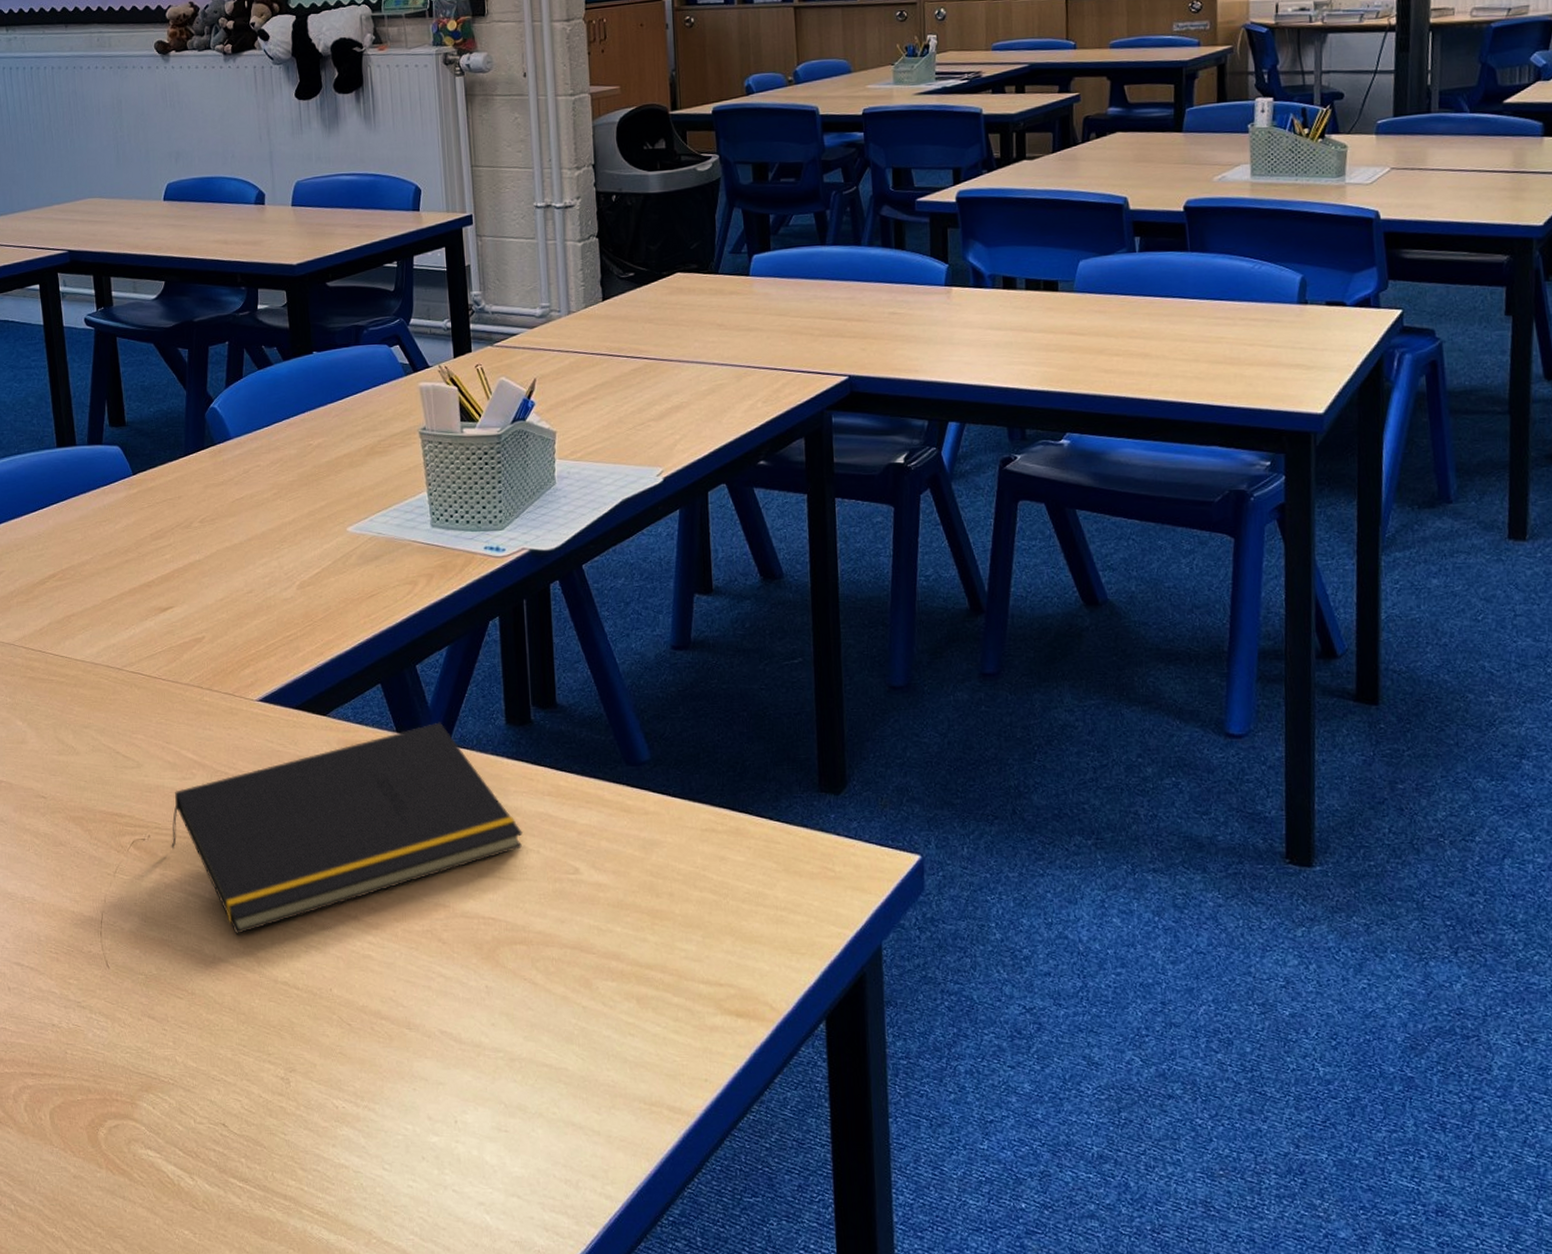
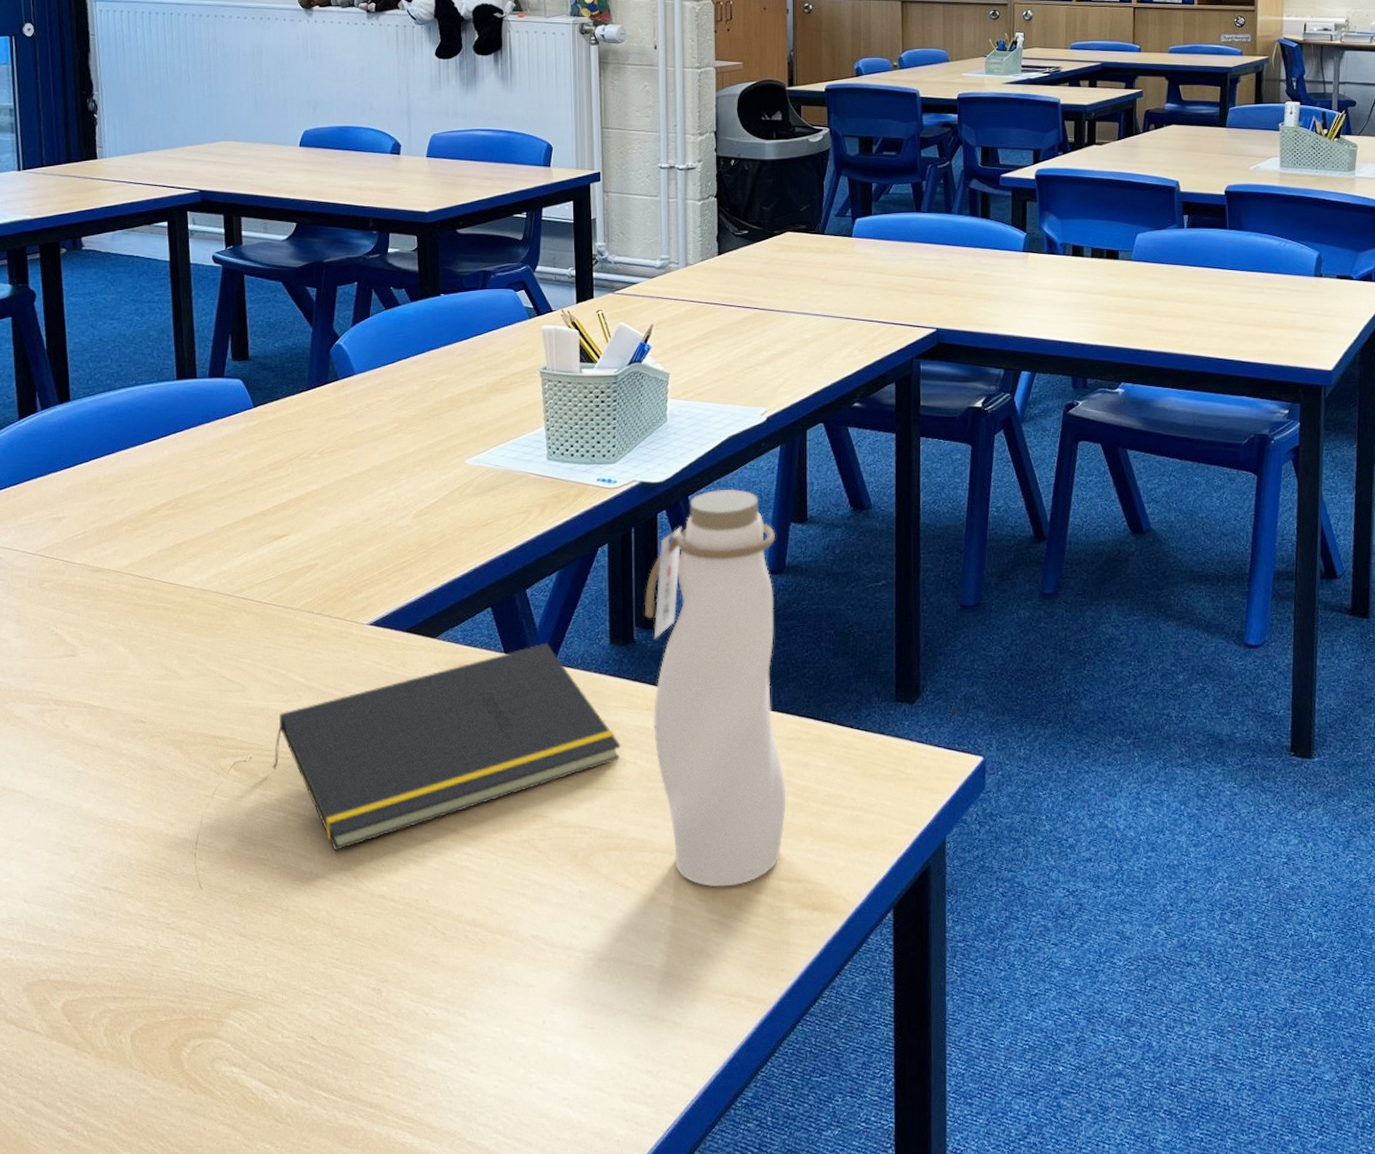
water bottle: none [540,556,703,988] -> present [644,488,787,887]

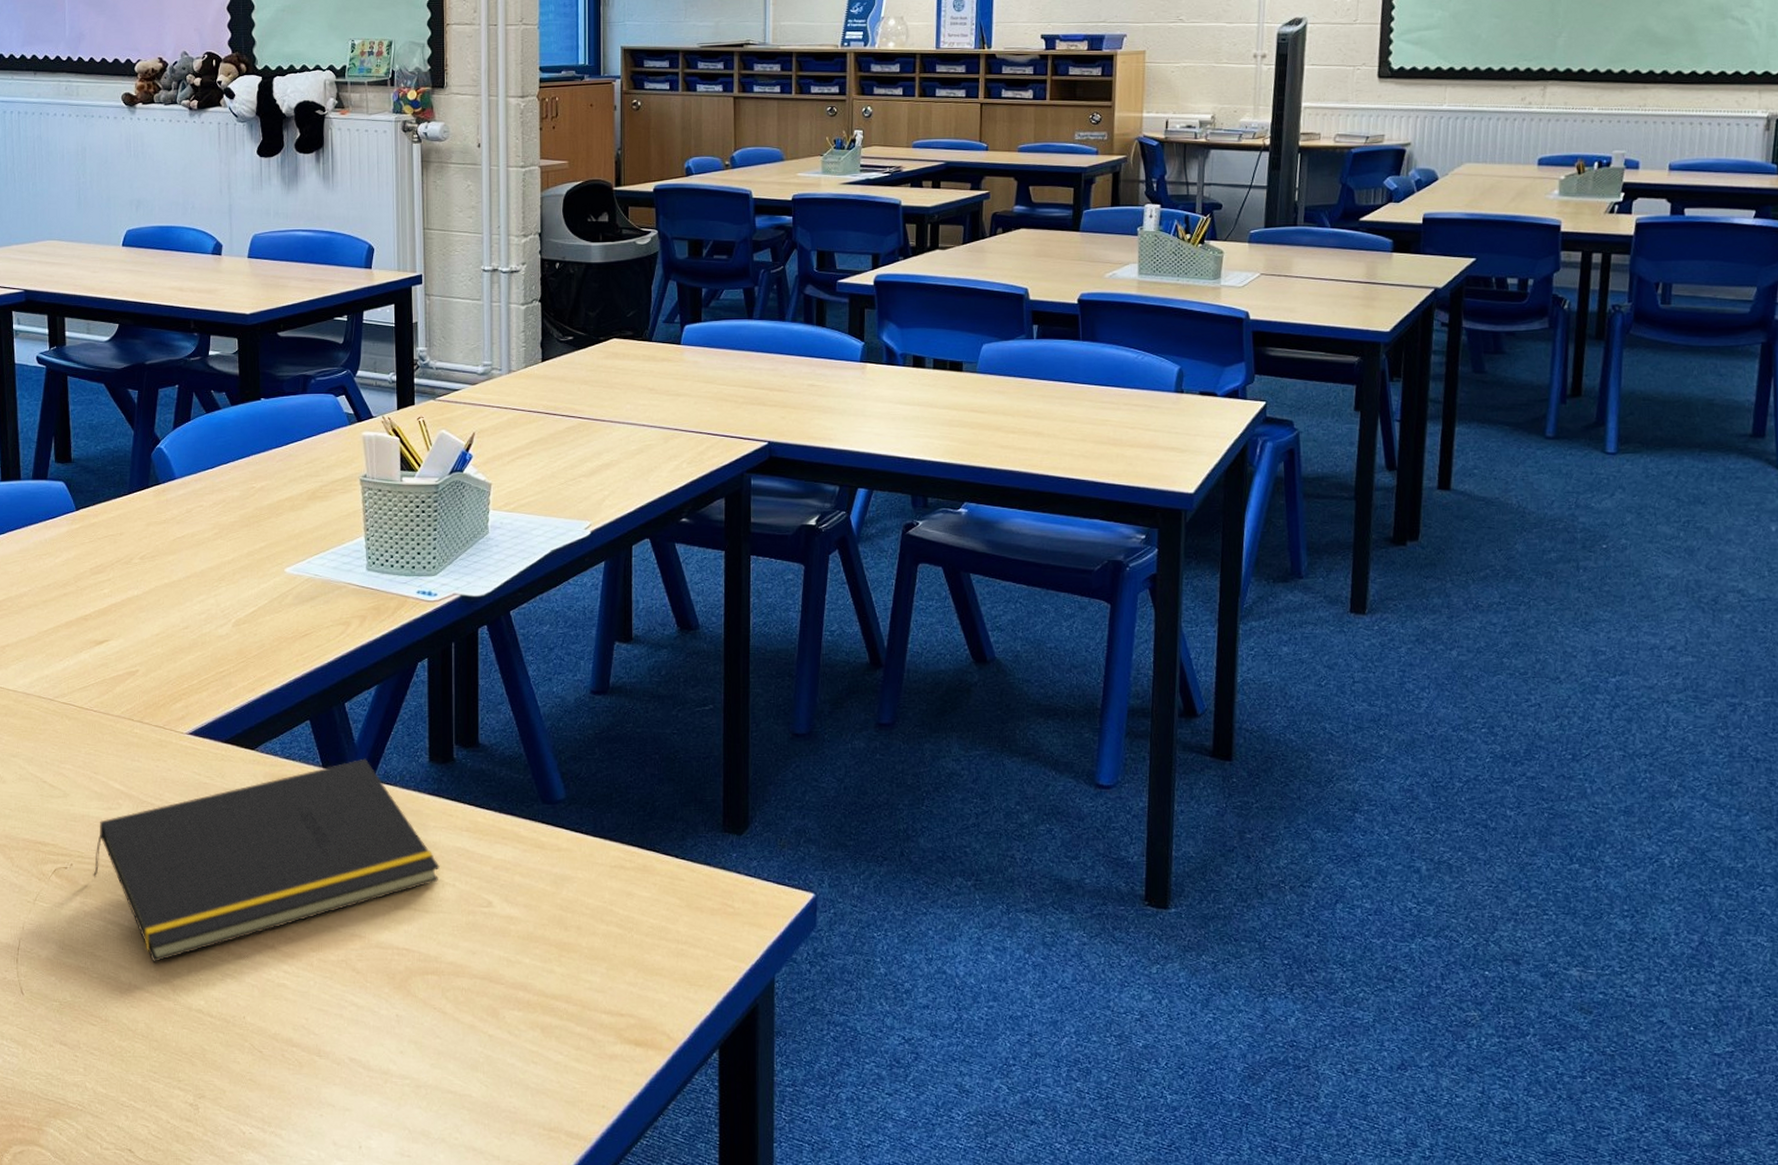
water bottle: present [644,488,787,887] -> none [464,604,609,1018]

